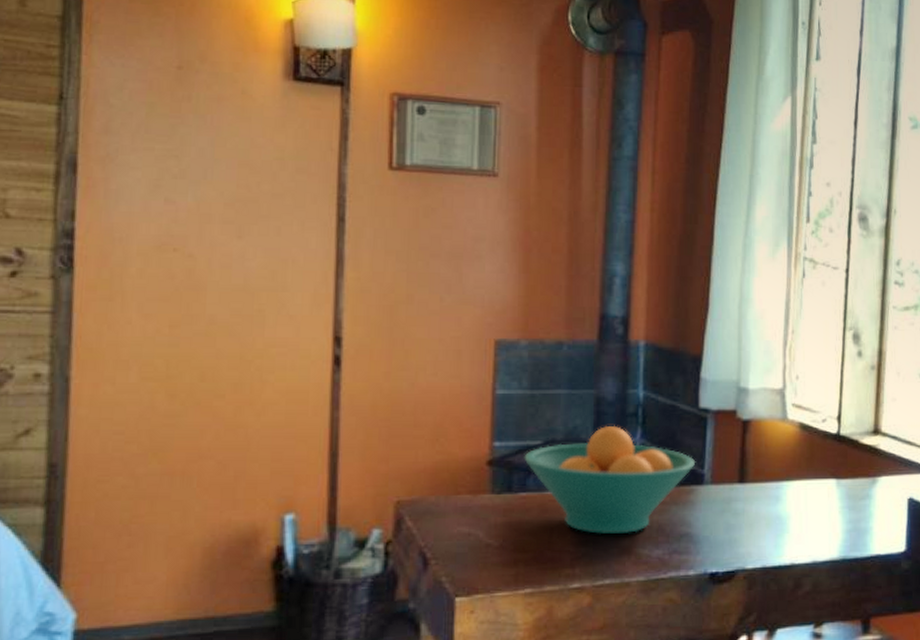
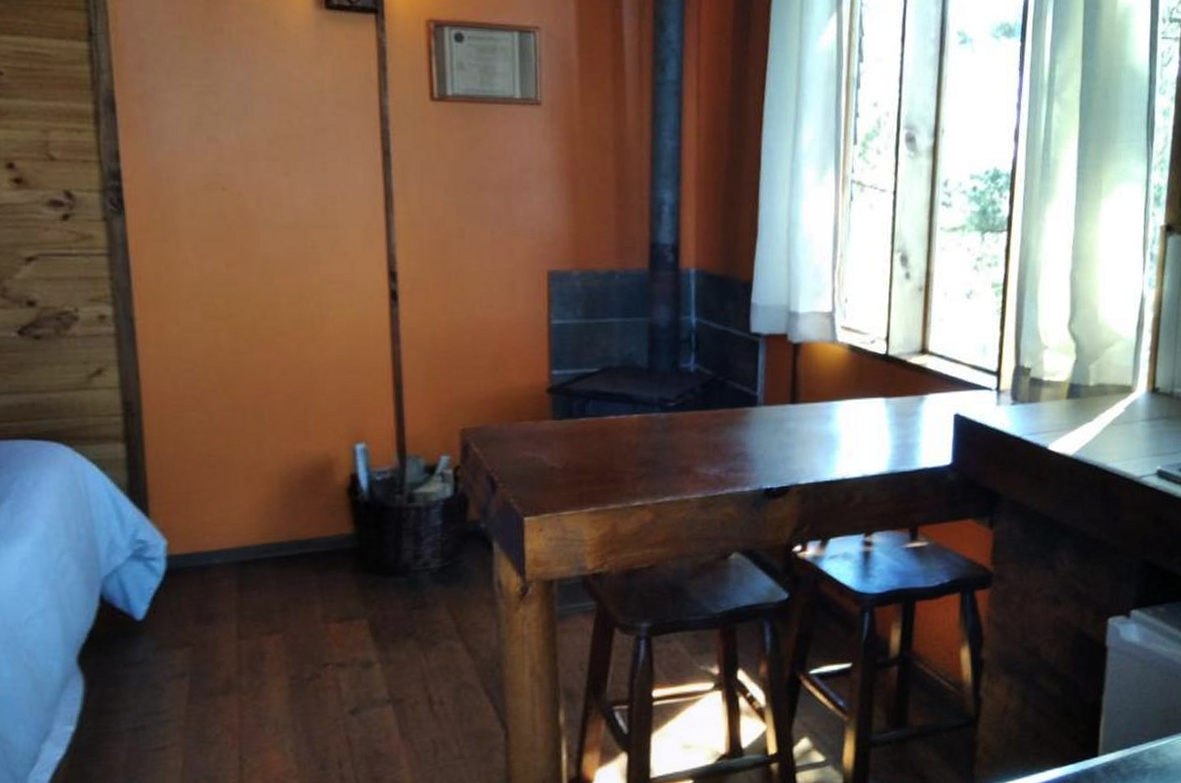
fruit bowl: present [524,425,696,534] -> none [582,351,749,455]

